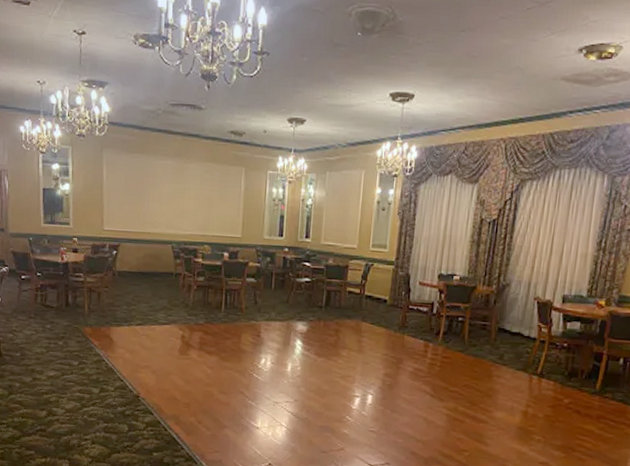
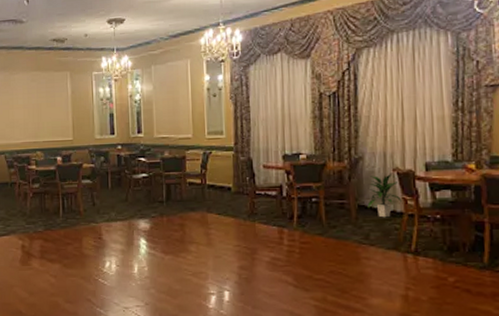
indoor plant: none [506,301,537,342] -> present [367,173,402,218]

